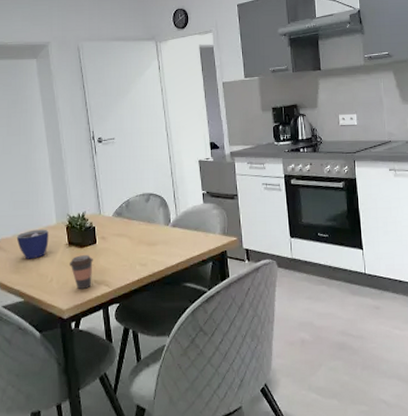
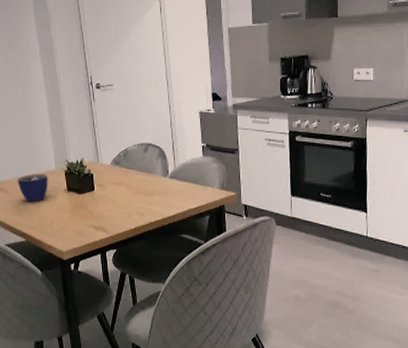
coffee cup: present [70,255,93,290] -> none [69,201,91,234]

